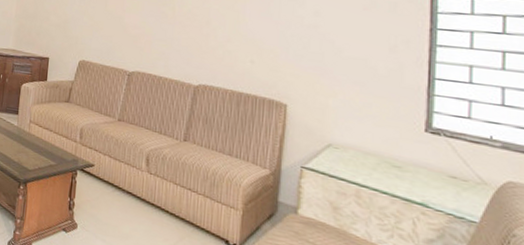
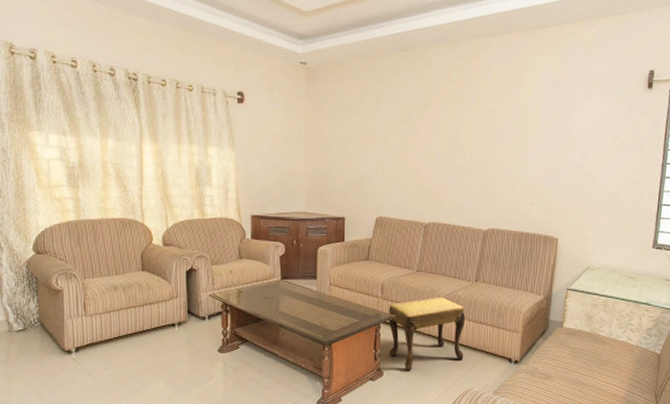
footstool: none [85,150,171,230] -> present [388,297,465,371]

